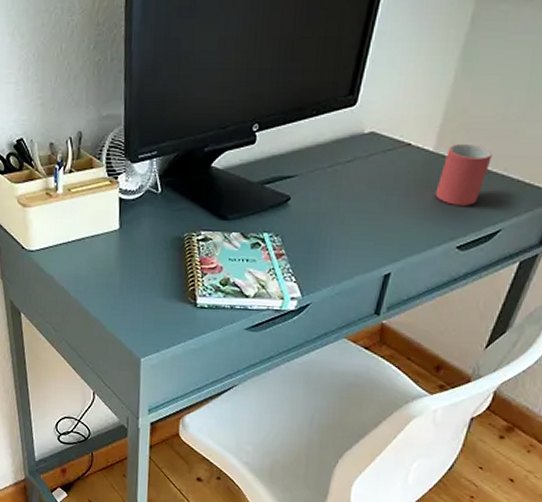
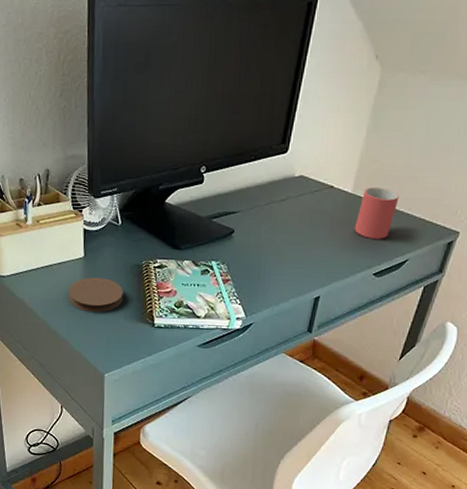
coaster: none [101,251,162,291] -> present [68,277,123,313]

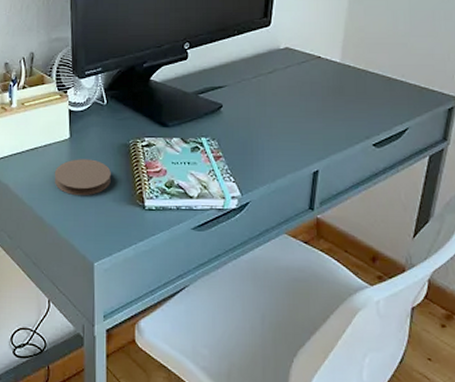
mug: present [354,187,399,239] -> none [347,56,390,108]

